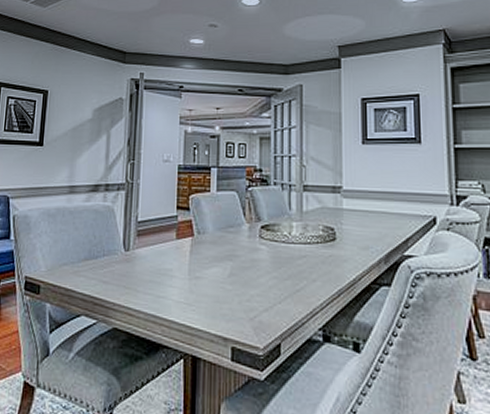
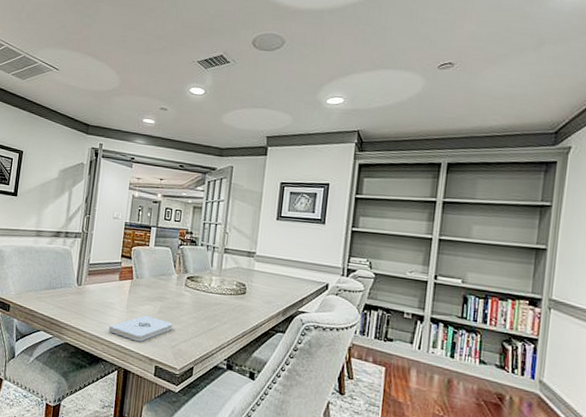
notepad: none [168,280,249,317] -> present [109,315,173,342]

